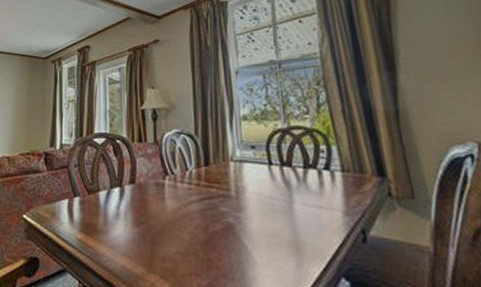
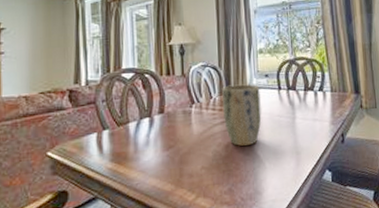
plant pot: none [199,156,248,231] -> present [221,84,262,146]

